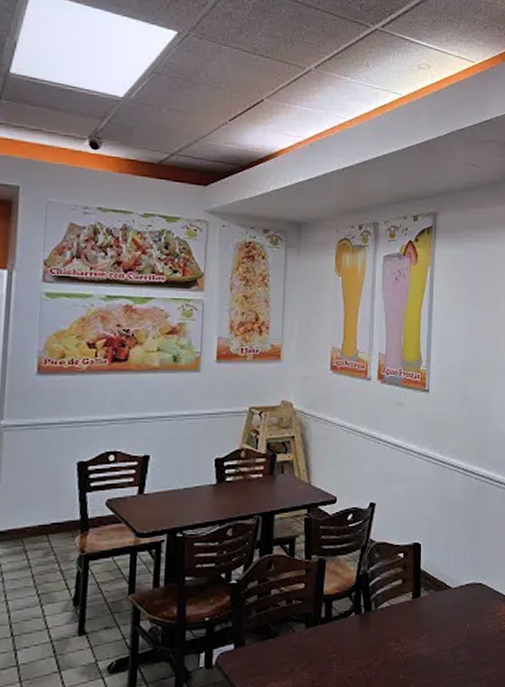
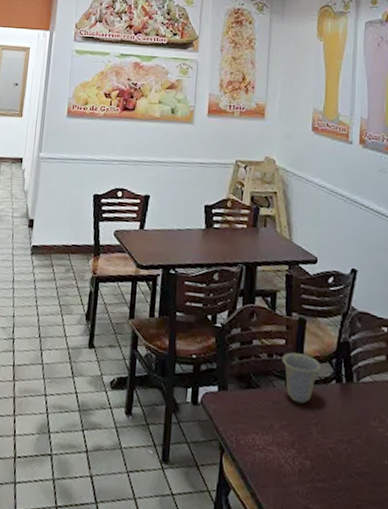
cup: none [301,593,341,642] -> present [282,352,322,404]

